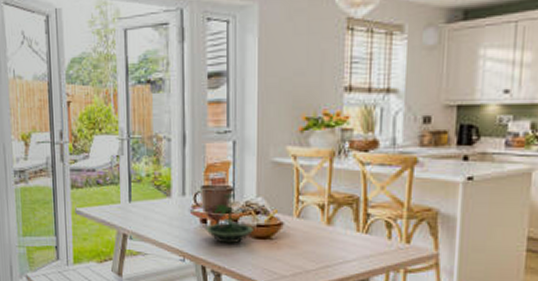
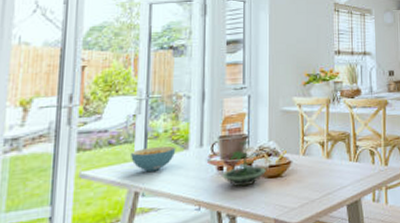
cereal bowl: none [117,190,159,215] -> present [131,145,176,171]

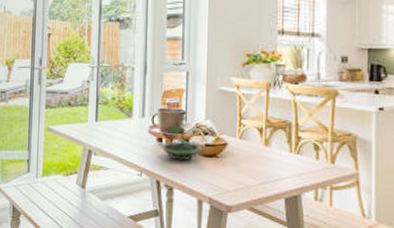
cereal bowl: present [131,145,176,171] -> none [86,111,122,134]

